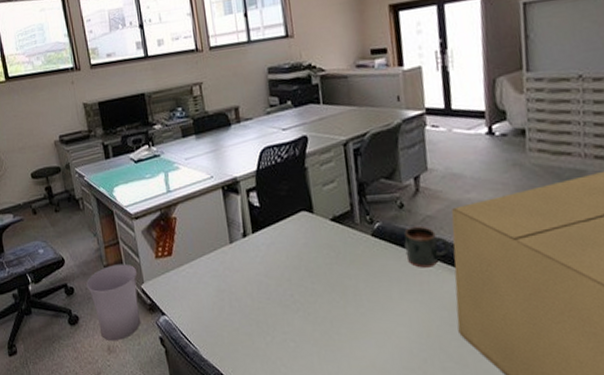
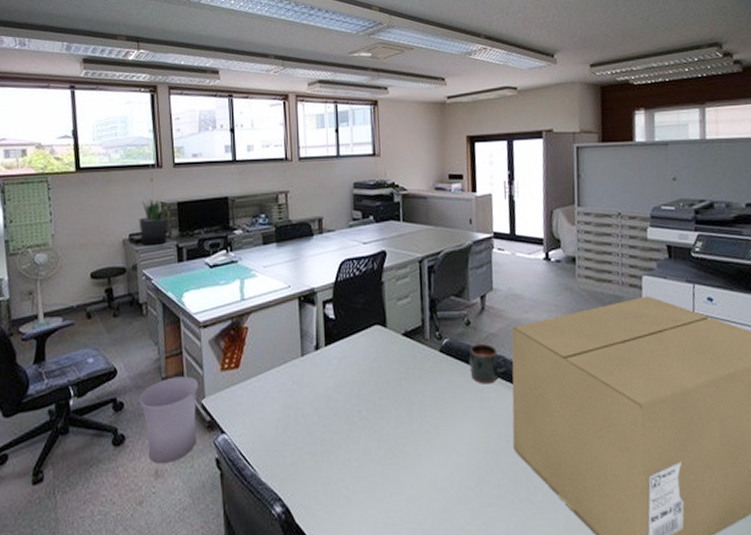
planter: none [66,101,93,146] -> present [139,198,169,246]

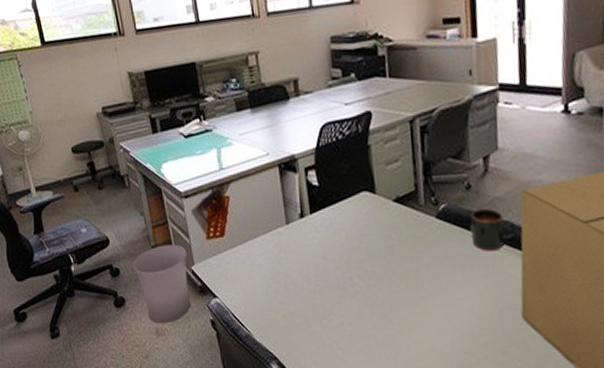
planter: present [139,198,169,246] -> none [109,69,139,119]

